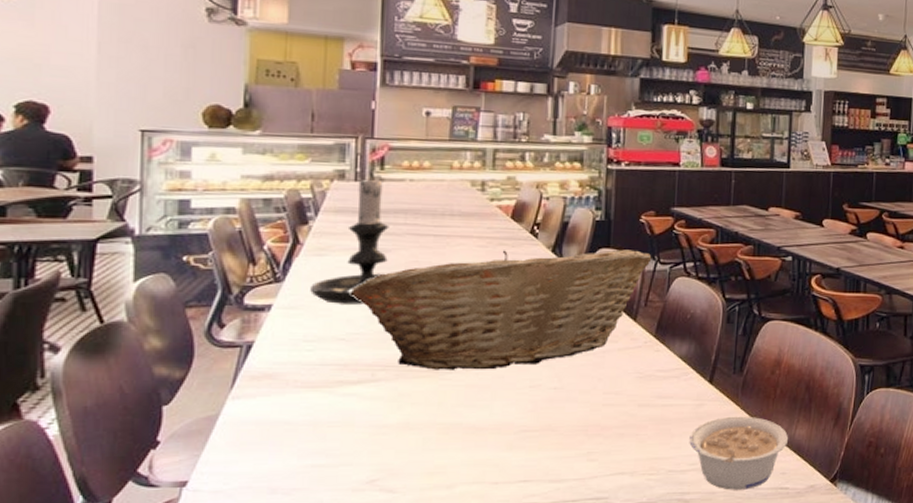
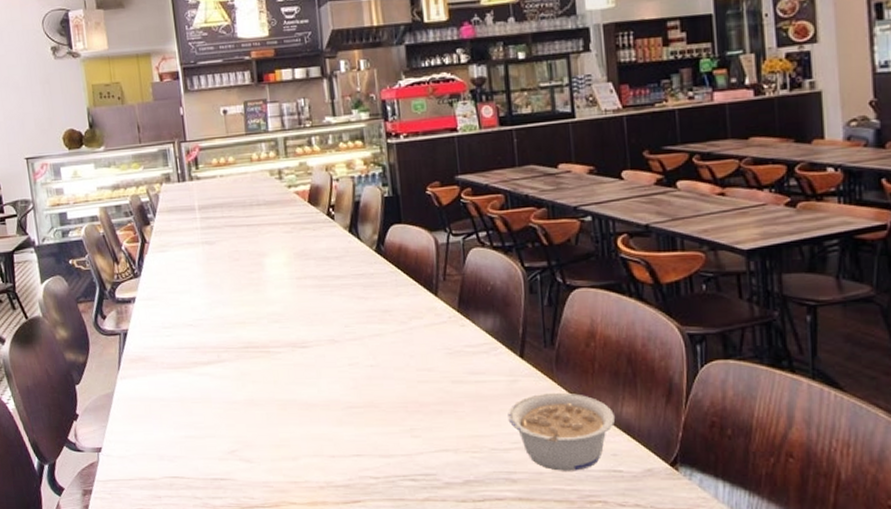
candle holder: present [310,171,389,304] -> none [160,172,214,294]
fruit basket: present [351,249,652,370] -> none [190,223,444,351]

